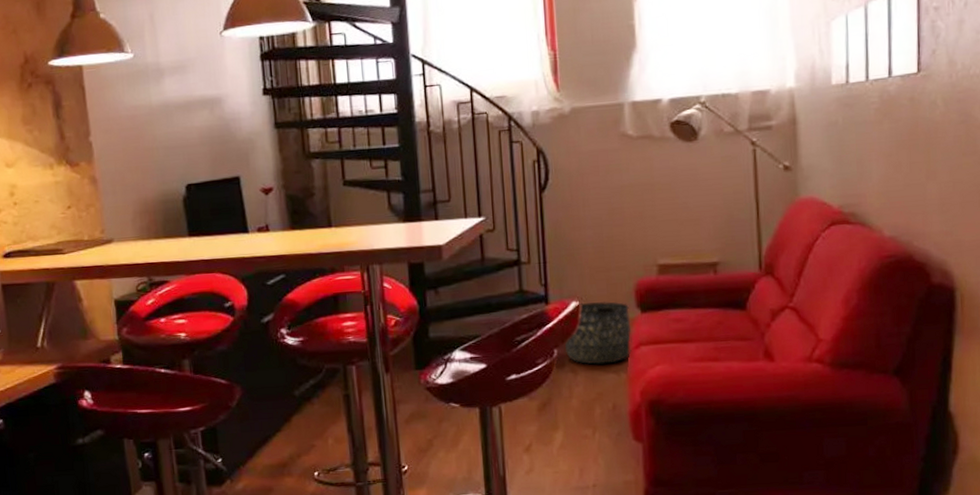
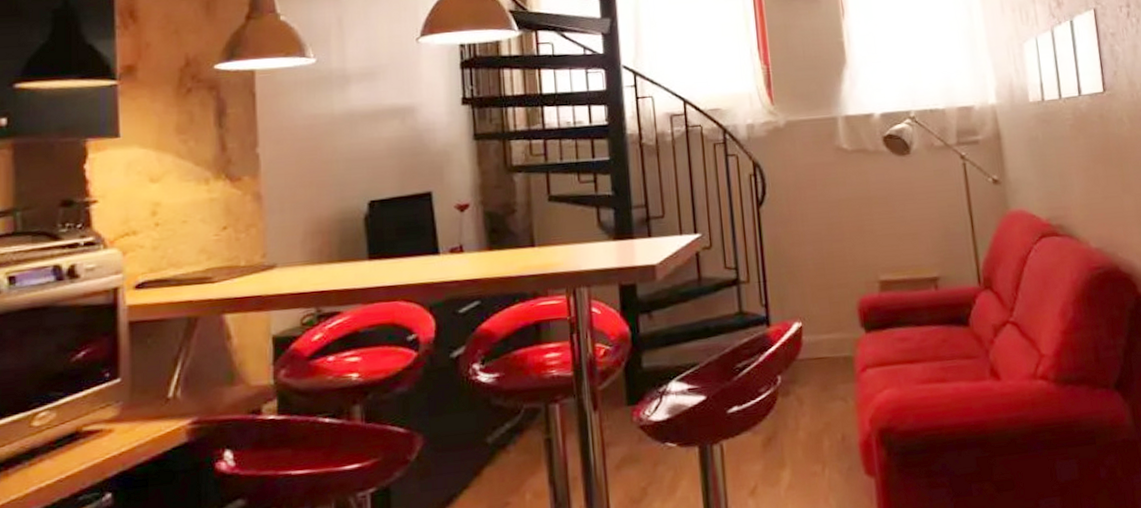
basket: present [565,301,632,365] -> none [789,321,858,392]

